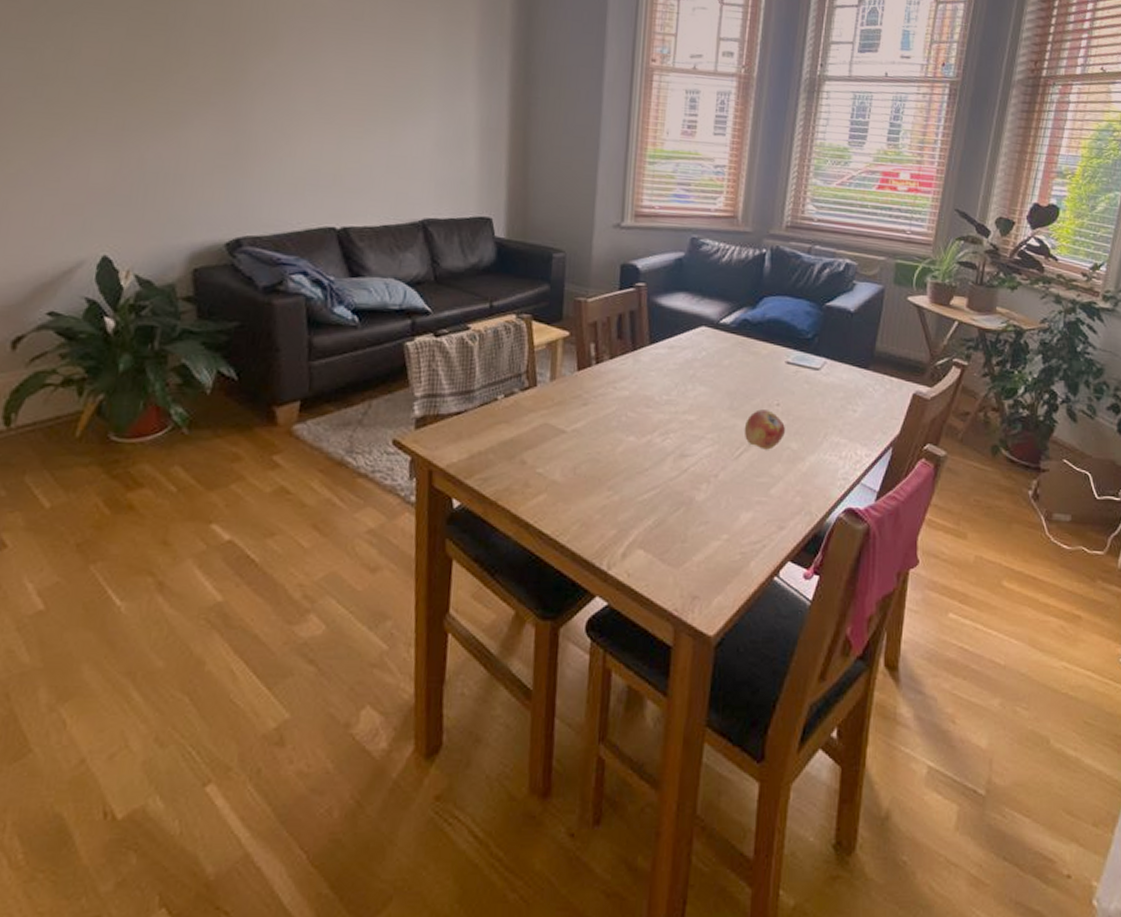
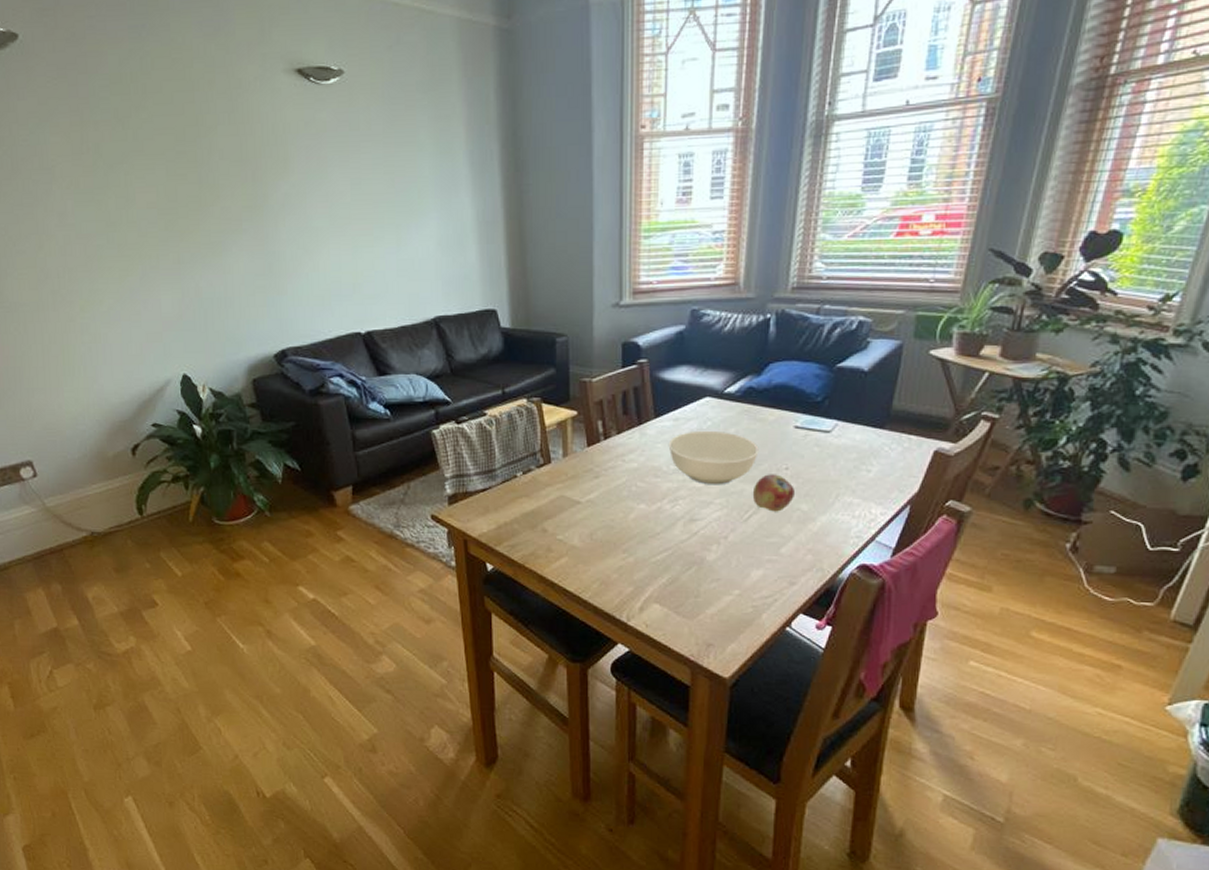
bowl: none [662,360,752,419] -> present [668,430,759,485]

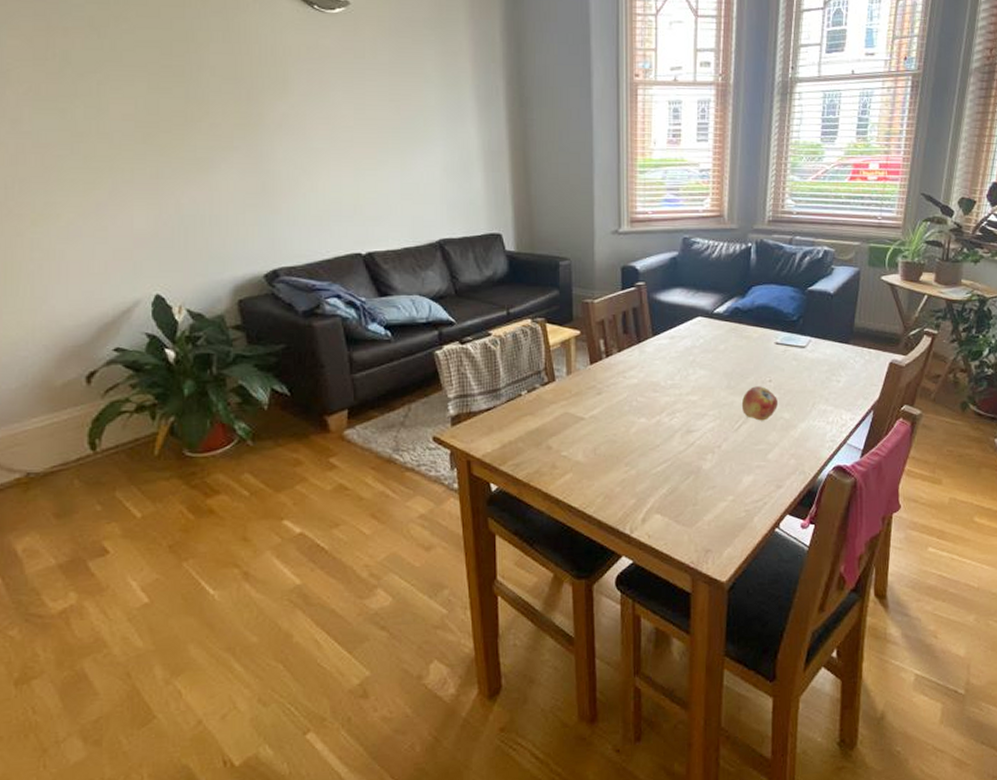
bowl: present [668,430,759,485] -> none [665,347,746,398]

